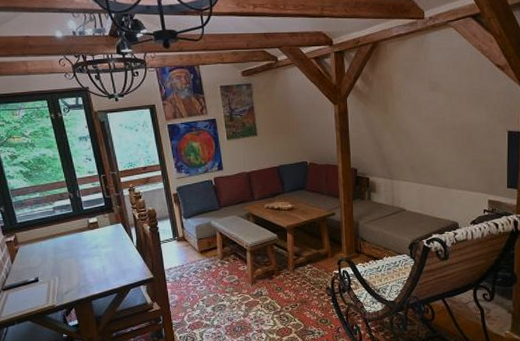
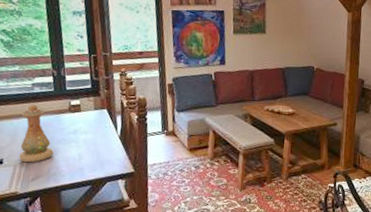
vase: none [48,226,81,279] -> present [19,104,54,163]

